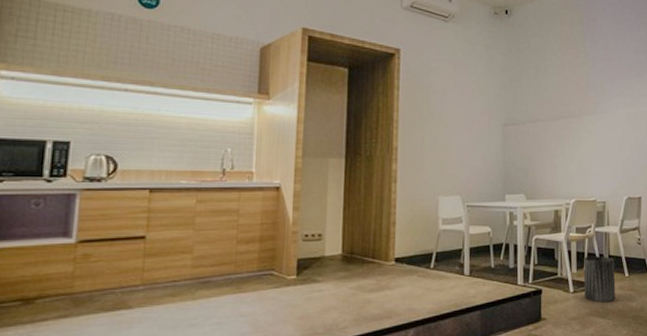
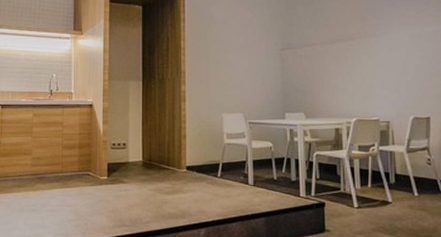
trash can: present [583,256,616,303] -> none [367,173,404,220]

